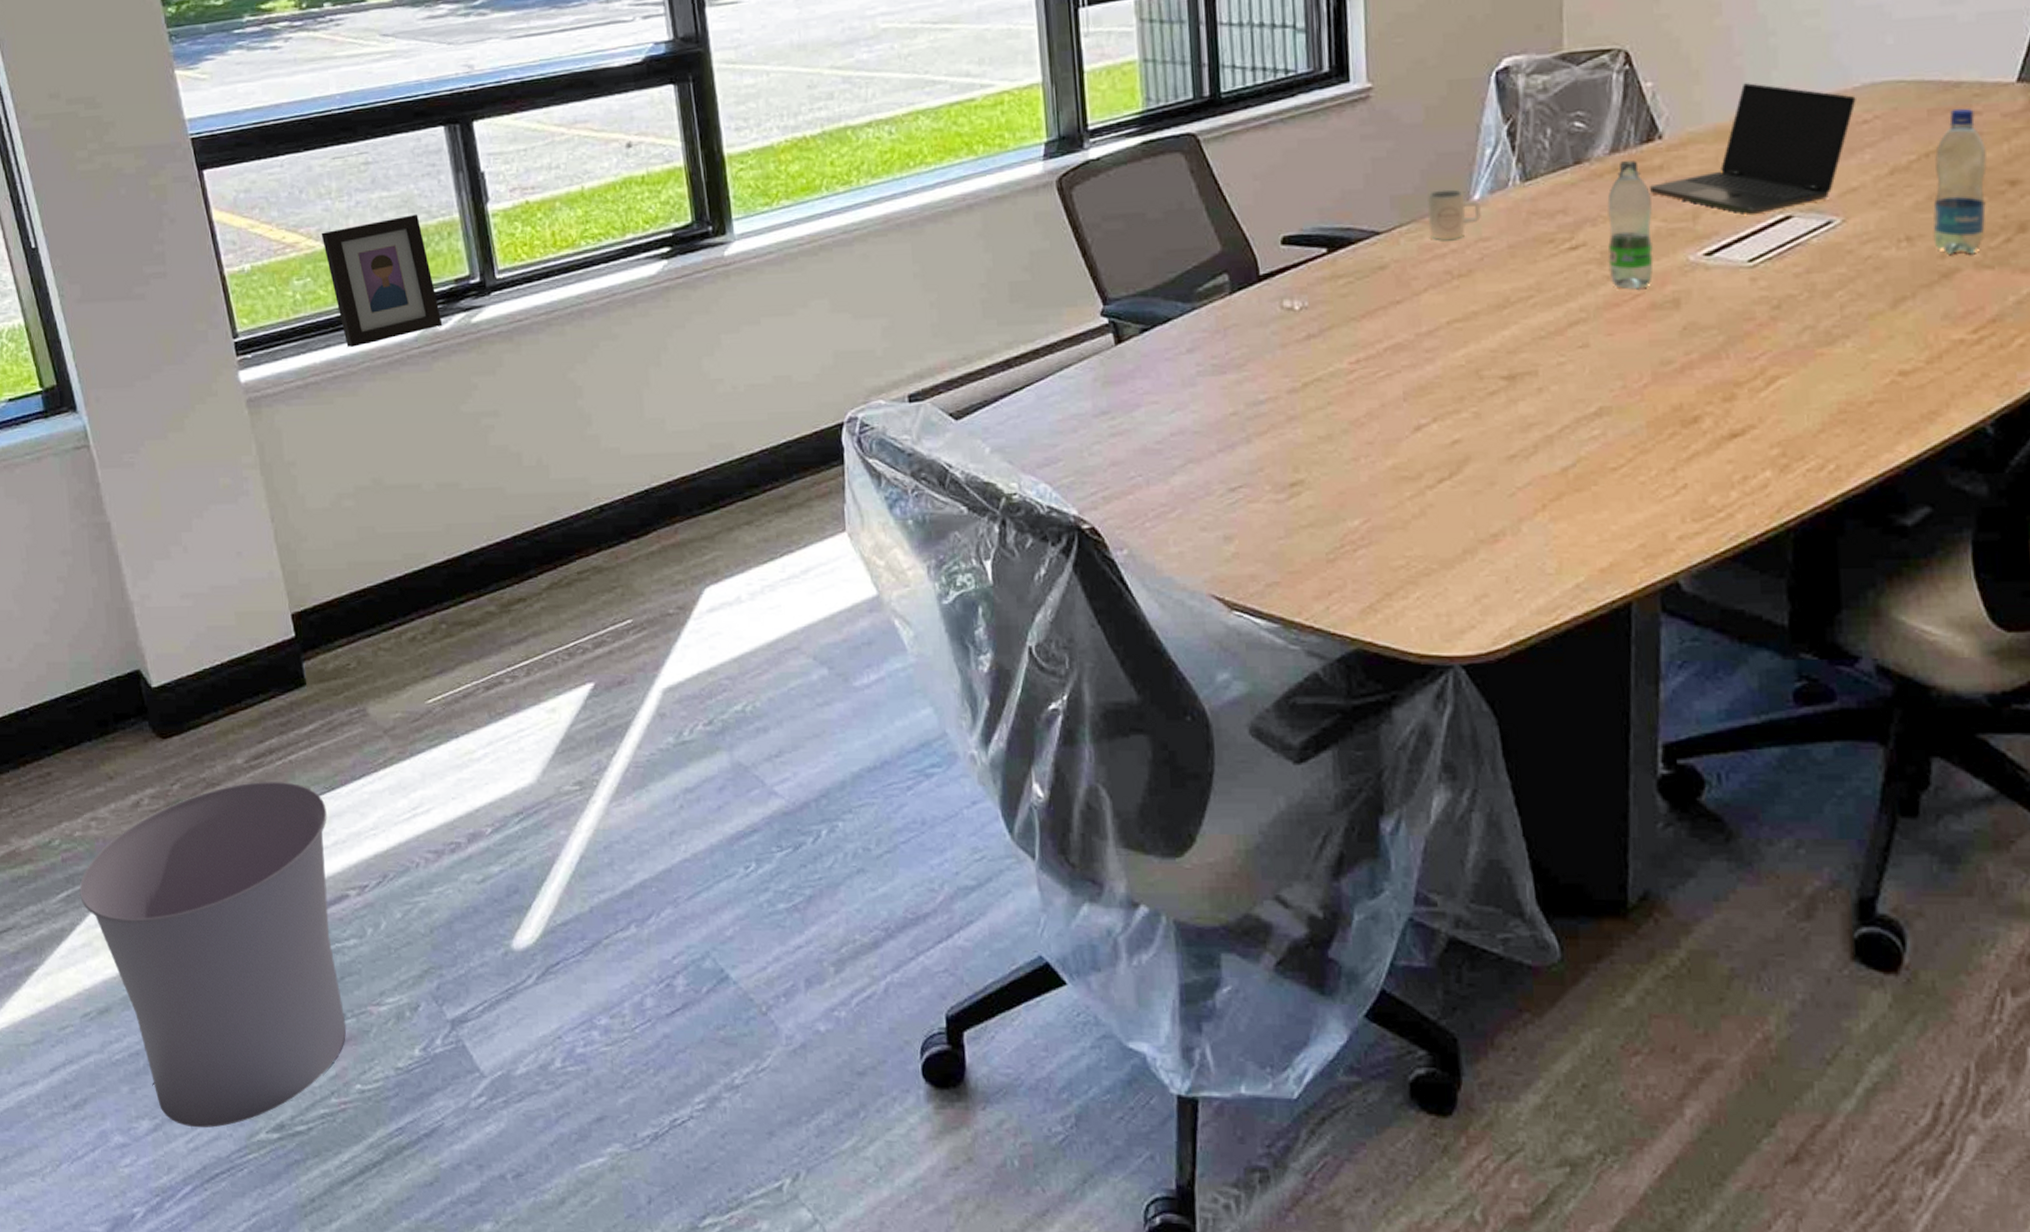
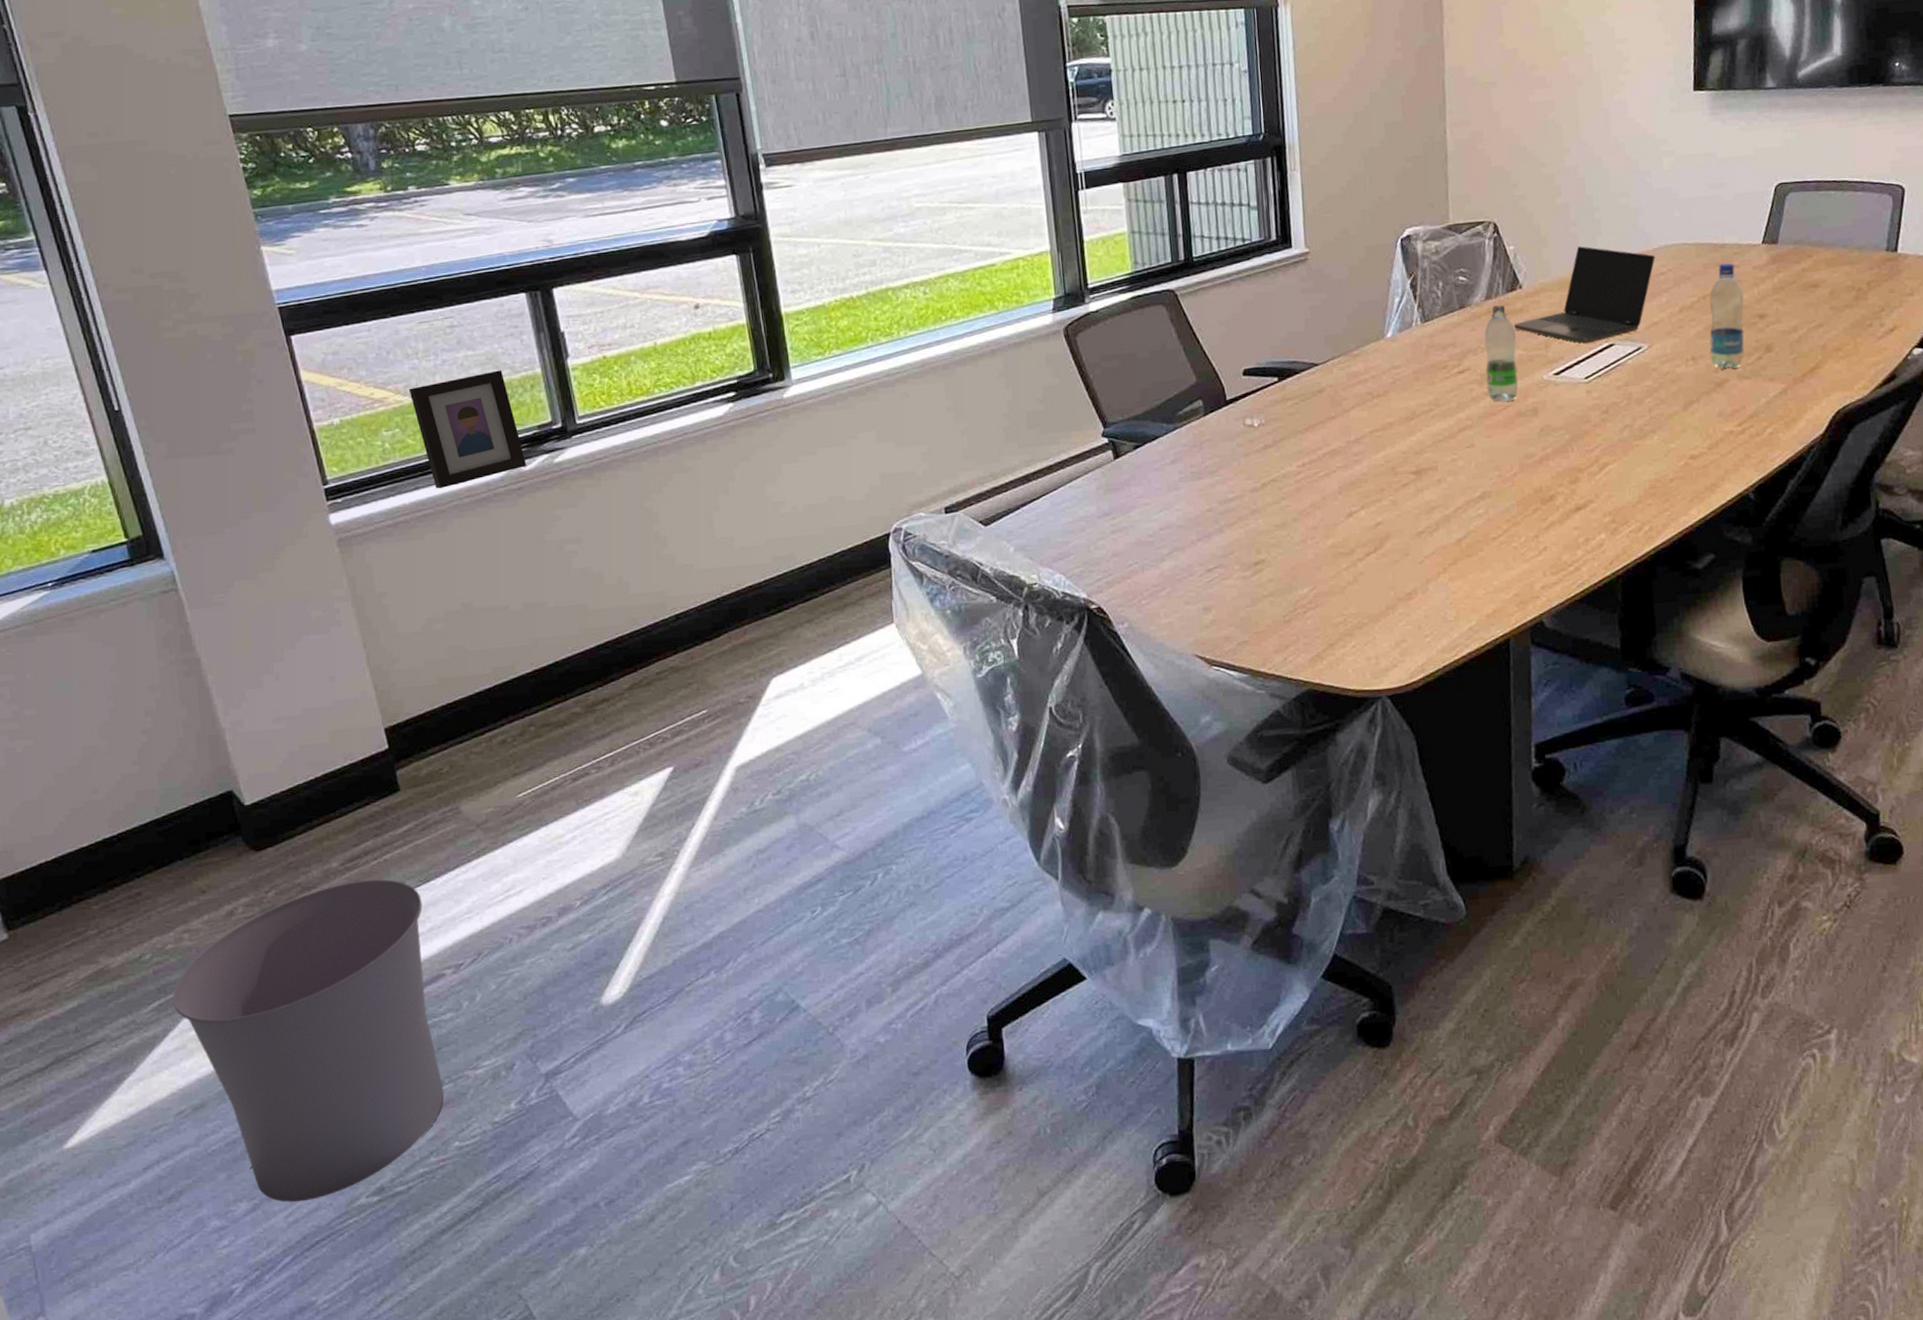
mug: present [1427,189,1481,240] -> none [1352,329,1393,369]

